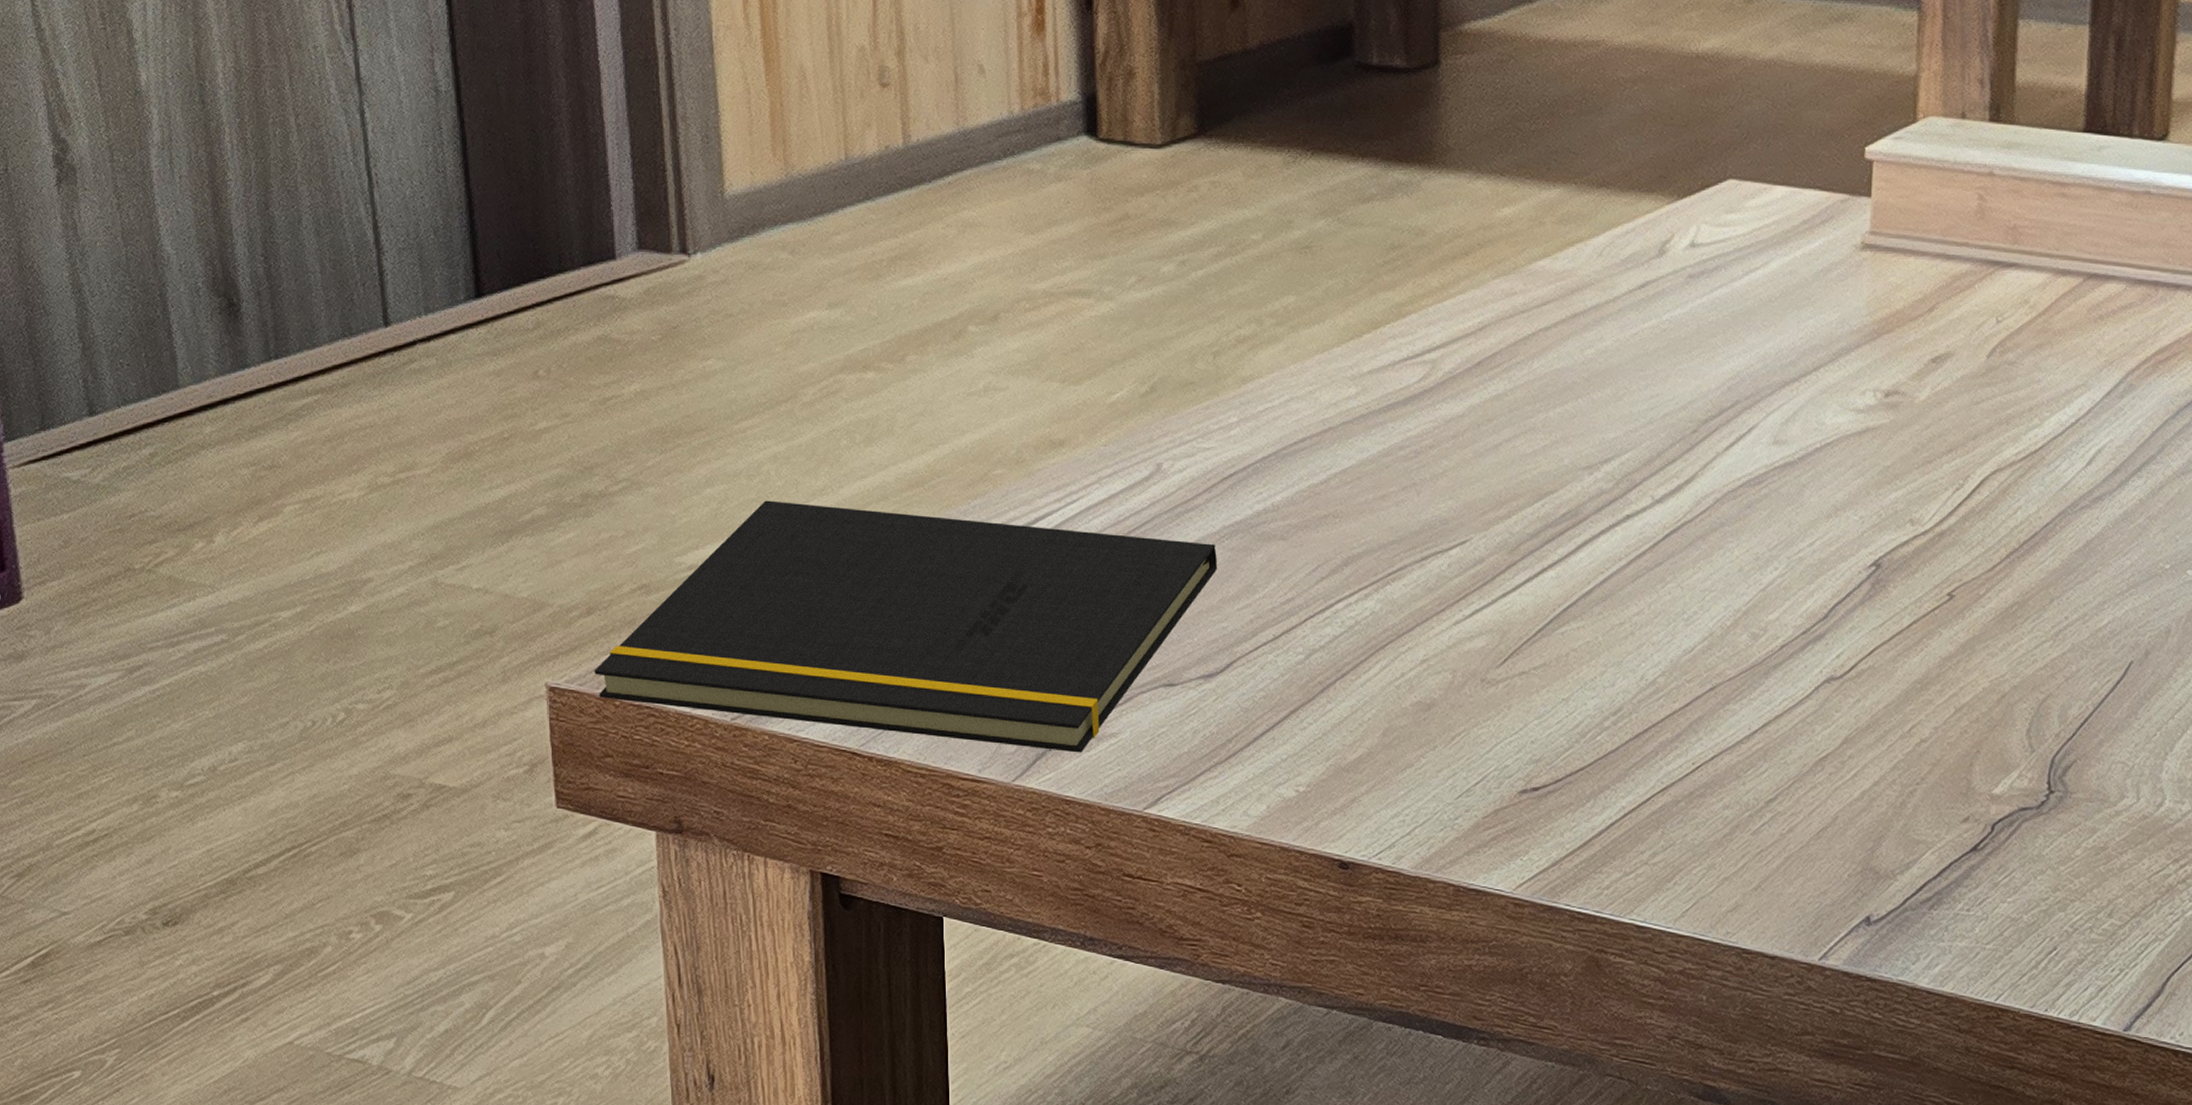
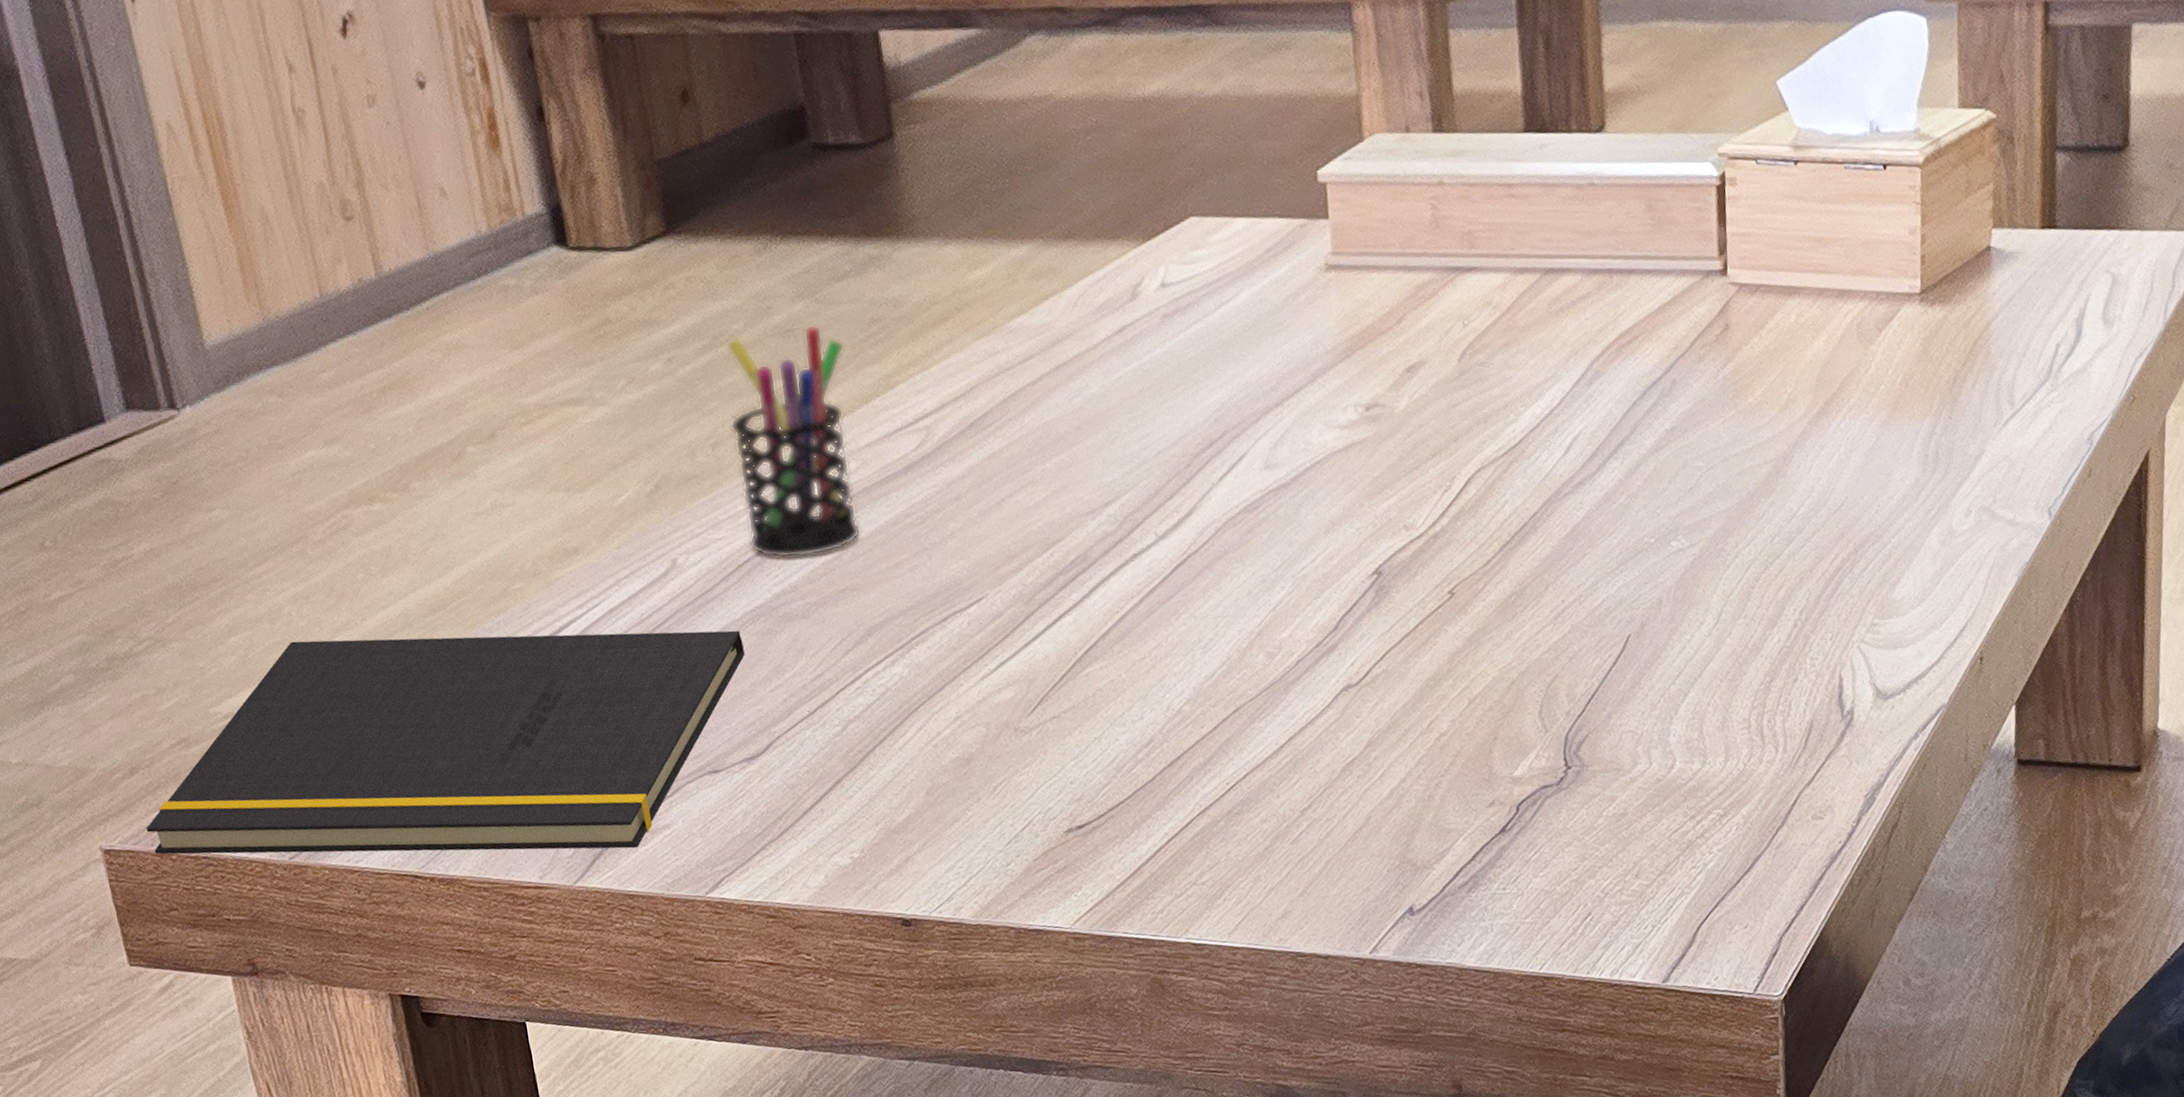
pen holder: none [1235,243,1360,477] -> present [726,324,861,559]

